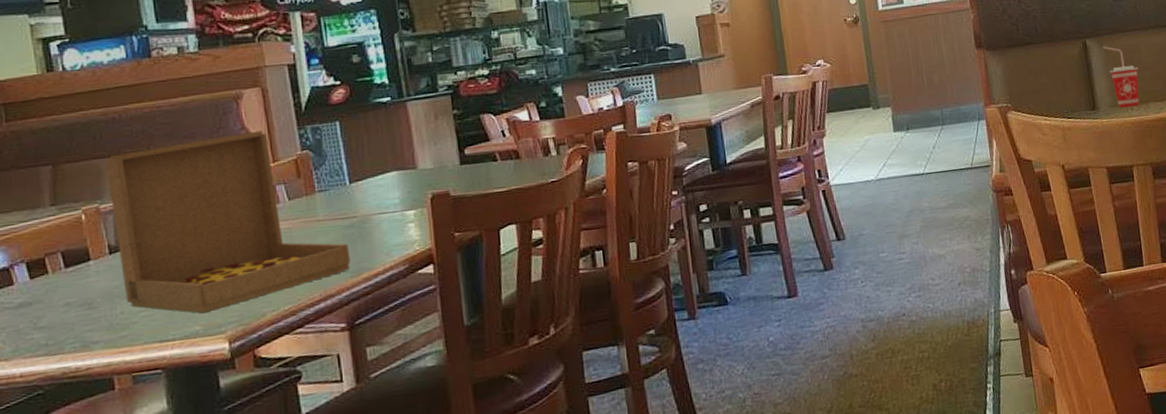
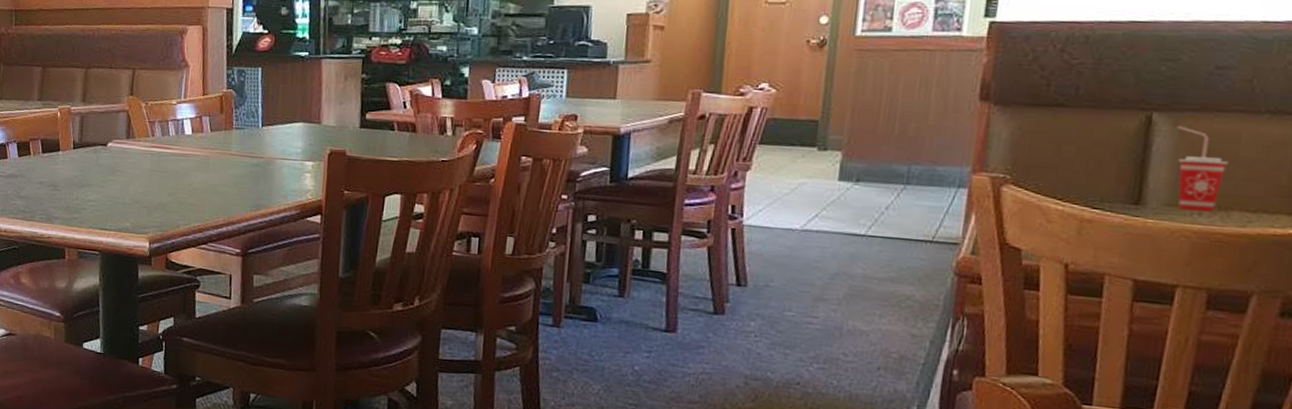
pizza box: present [104,130,351,314] -> none [78,64,253,214]

